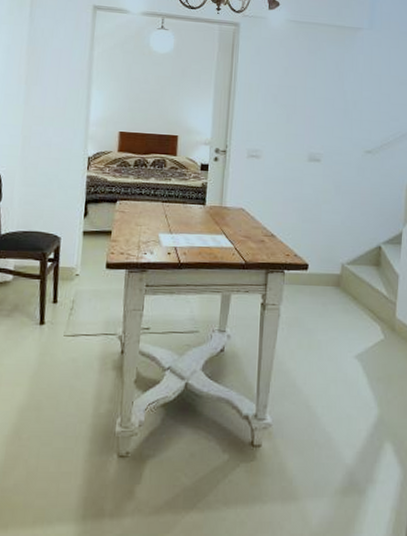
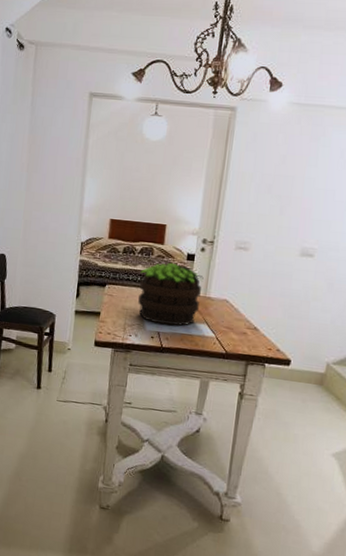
potted plant: none [152,173,219,239] -> present [138,262,204,326]

